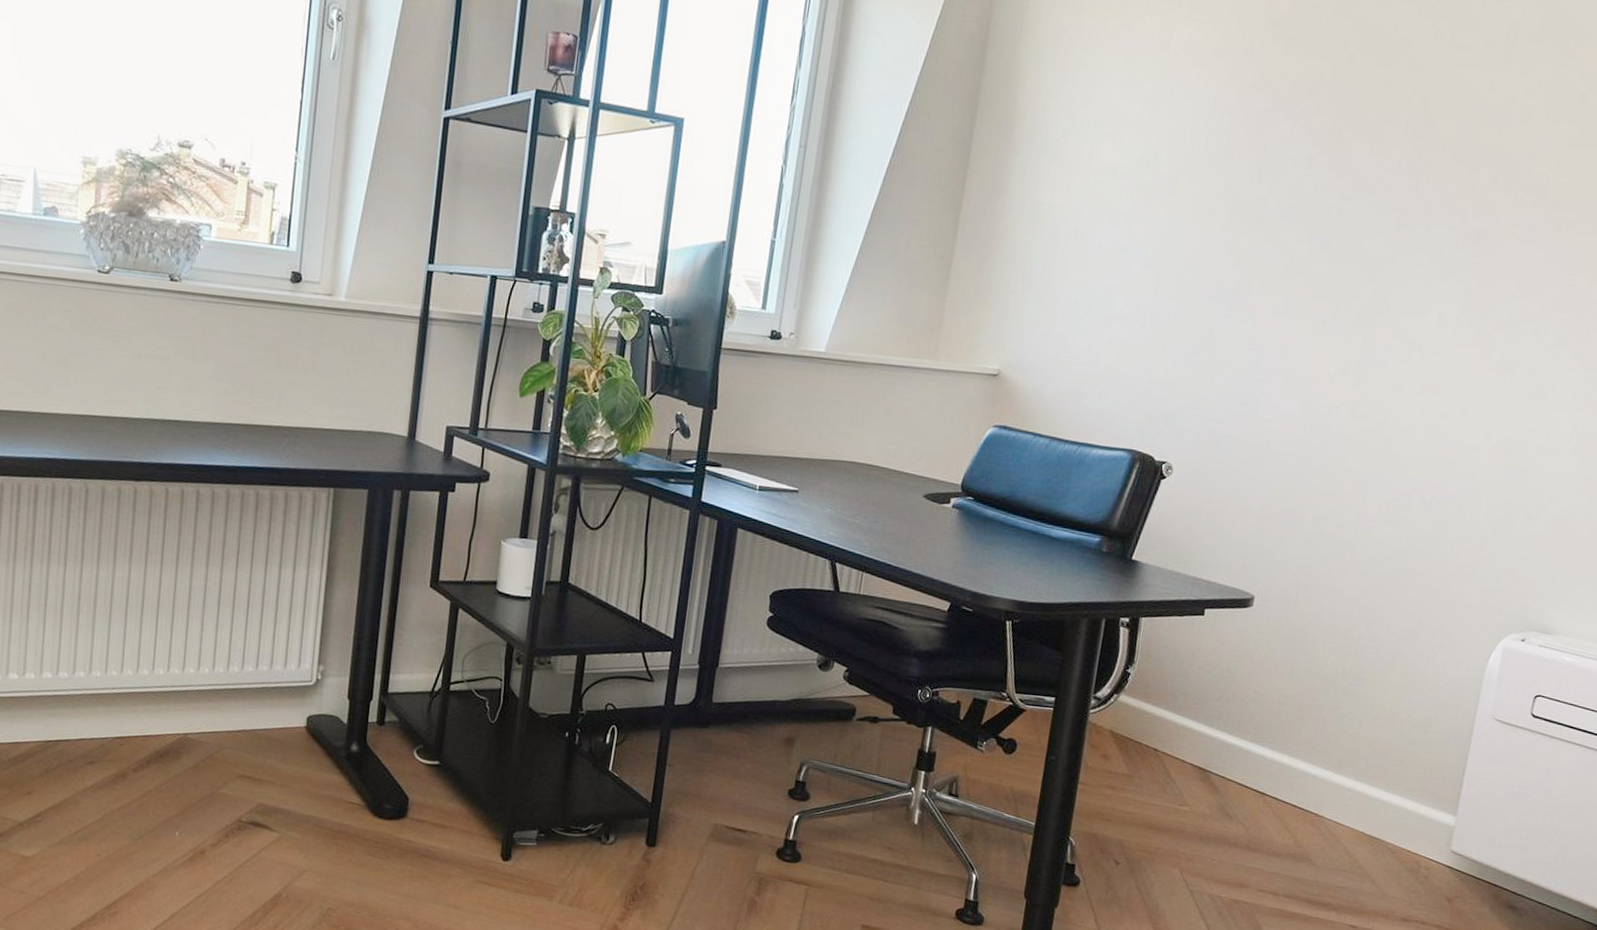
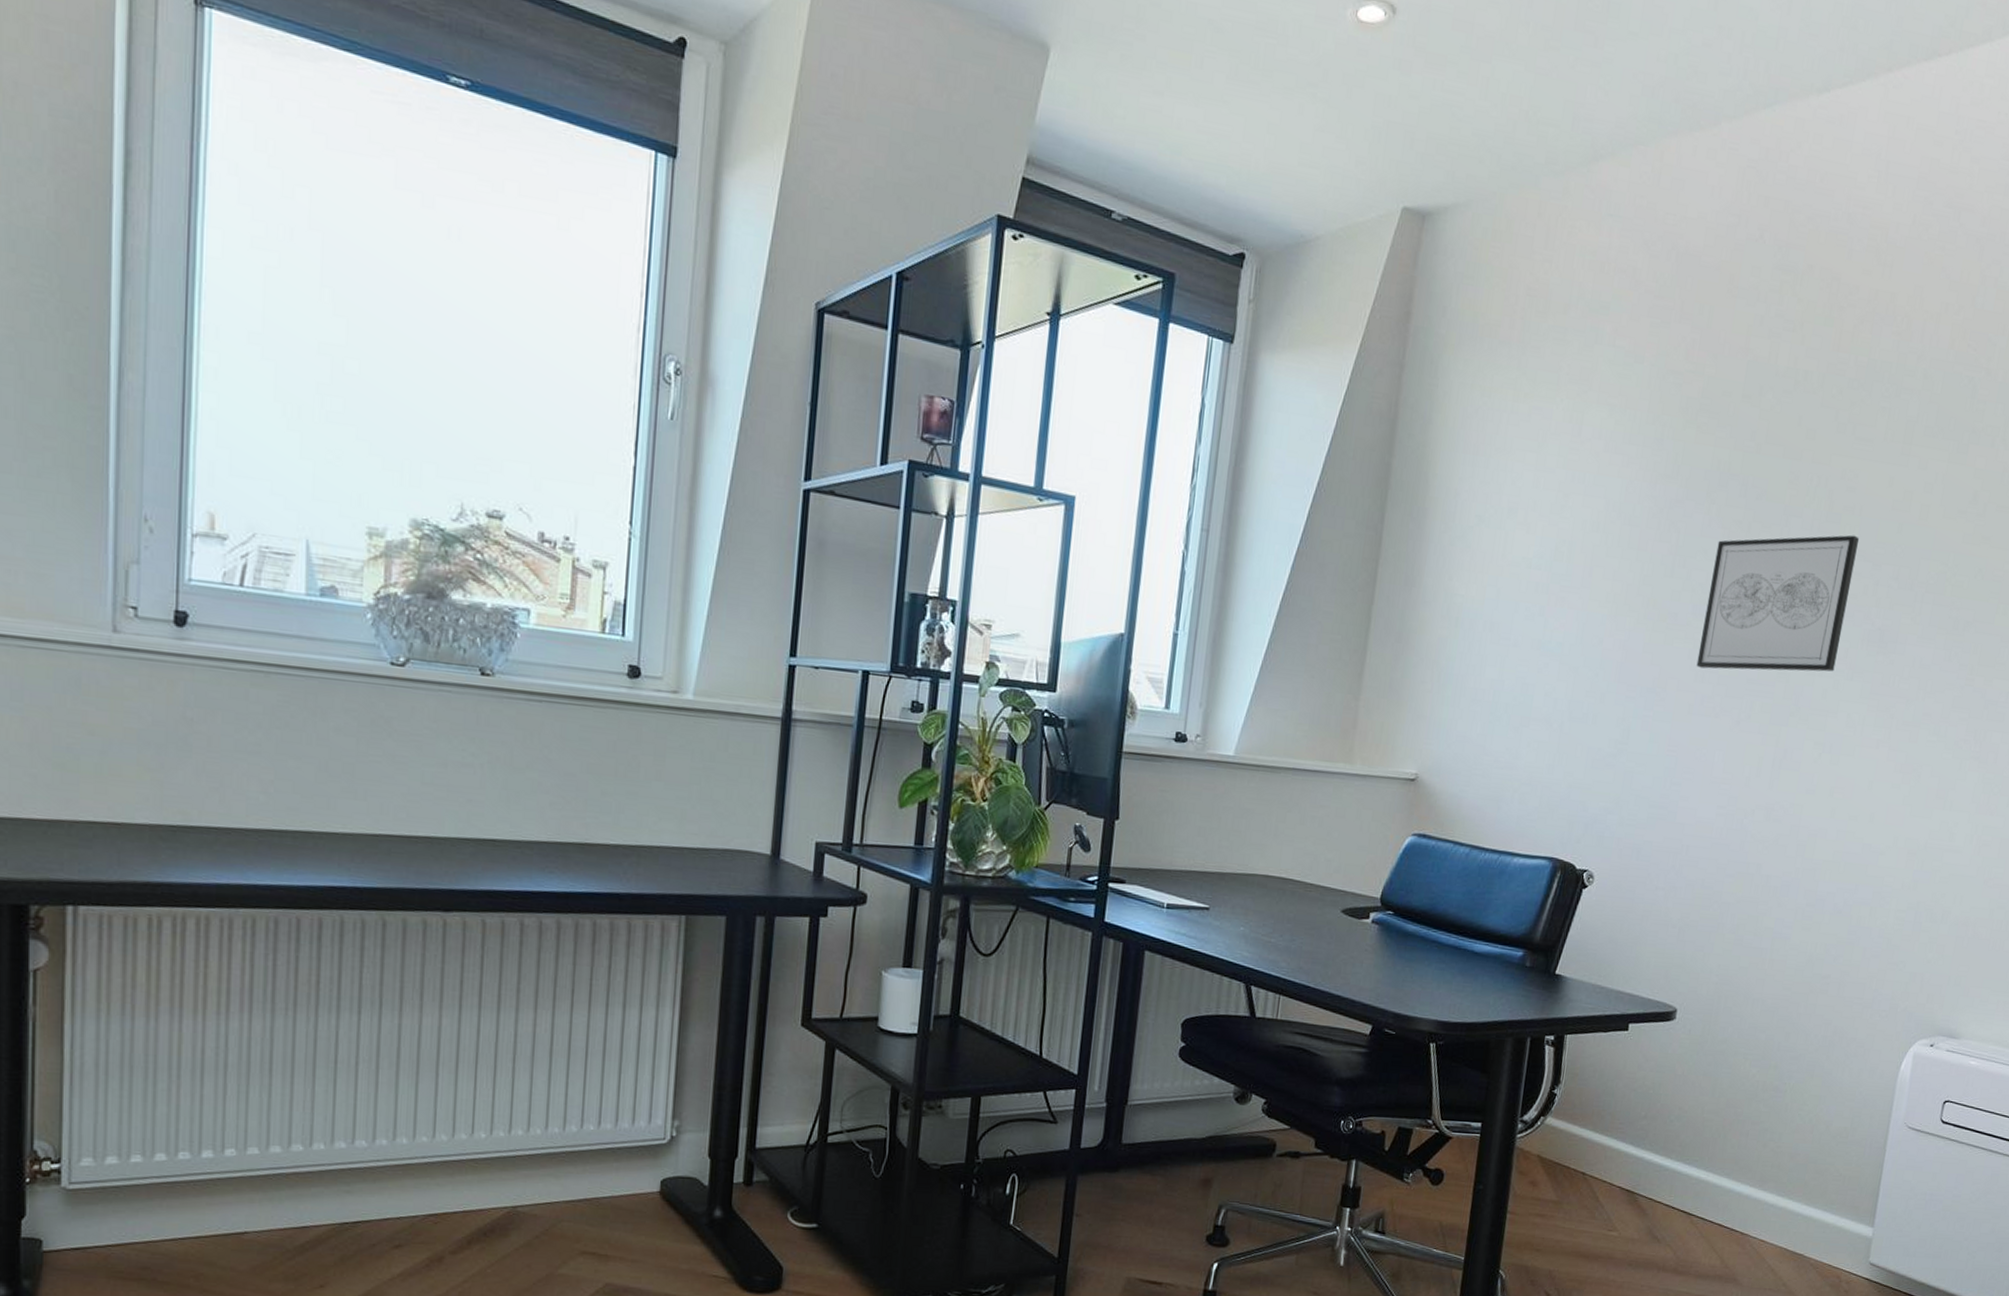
wall art: none [1282,139,1456,273] -> present [1696,535,1860,672]

